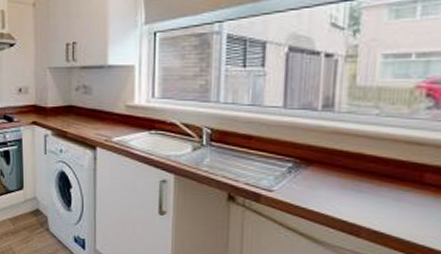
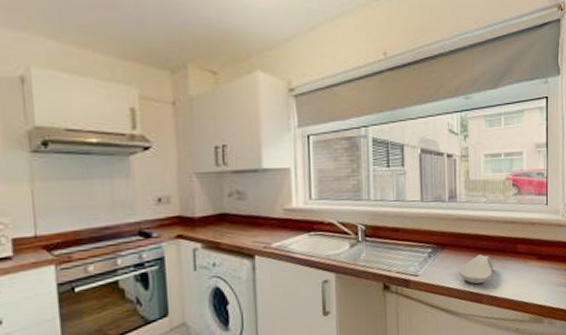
spoon rest: none [327,178,382,214] -> present [458,254,493,285]

